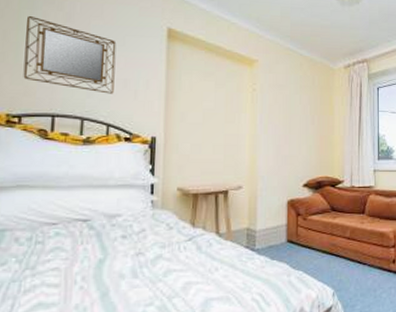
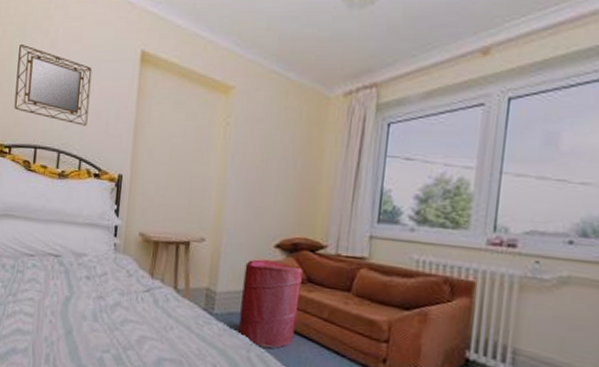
laundry hamper: none [277,197,327,271] -> present [236,259,303,349]

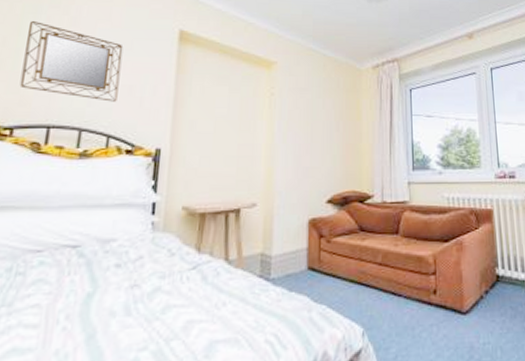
laundry hamper: present [236,259,303,349] -> none [296,216,354,305]

